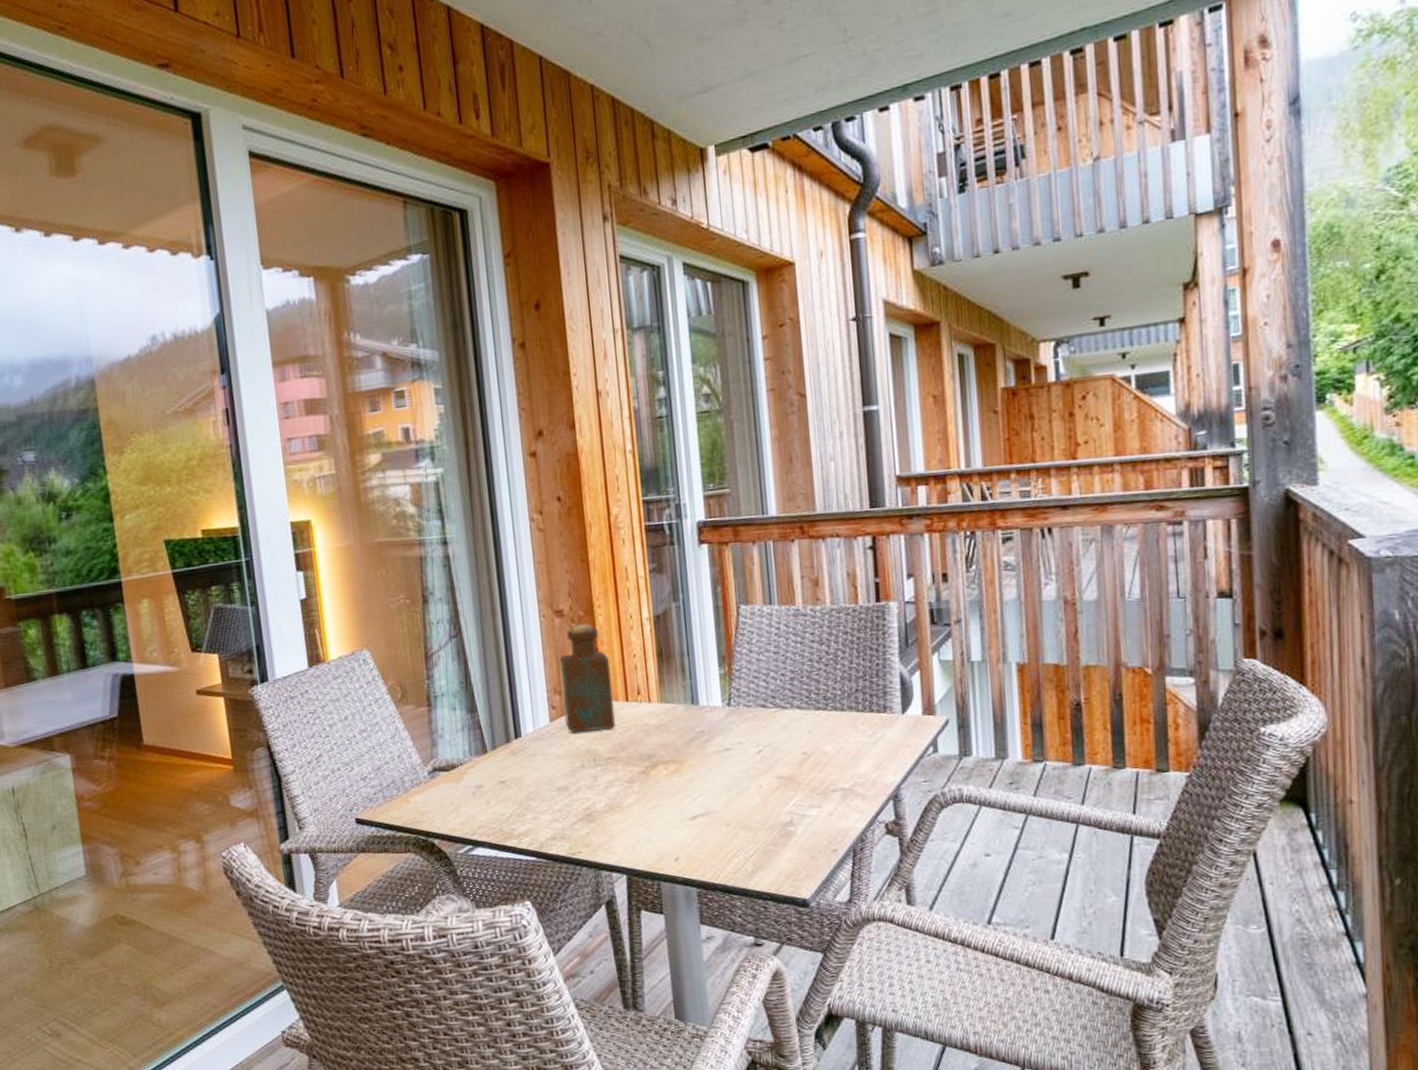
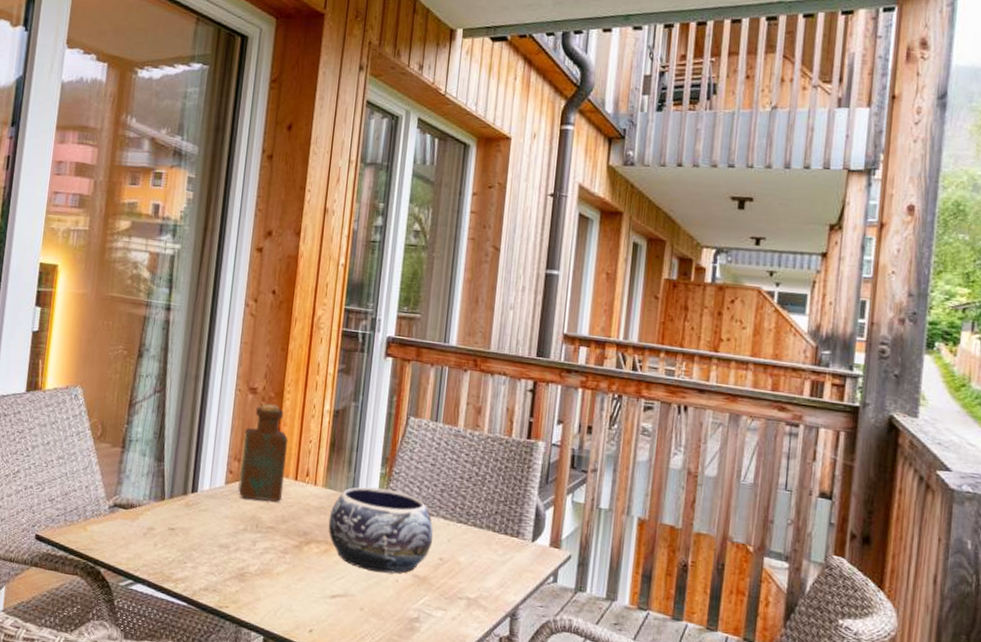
decorative bowl: none [672,689,792,782] -> present [328,486,434,574]

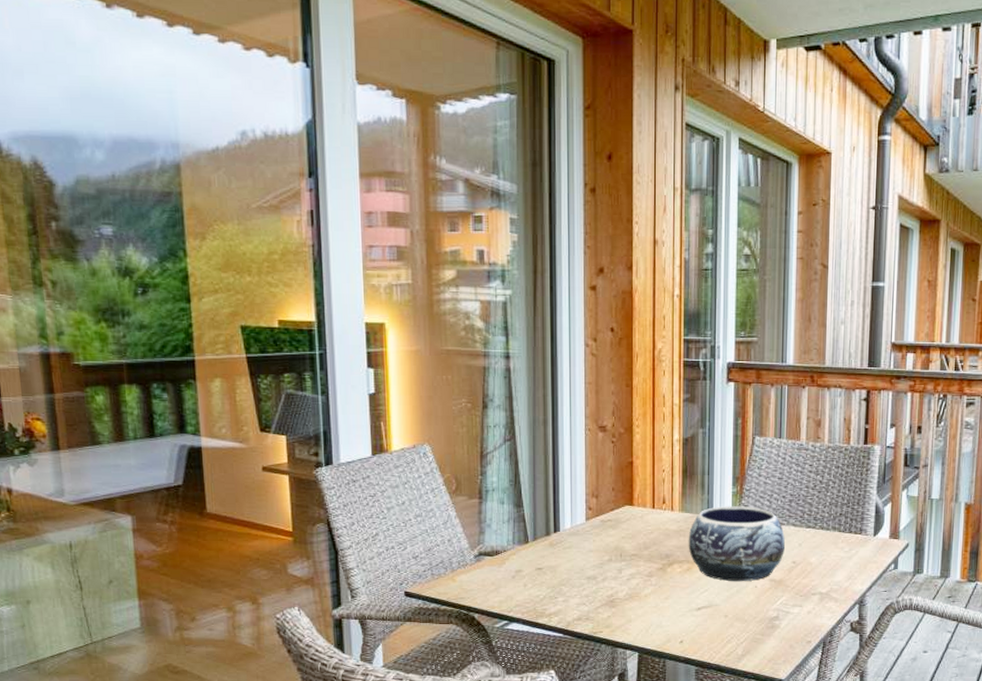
bottle: present [238,403,289,502] -> none [599,439,642,532]

